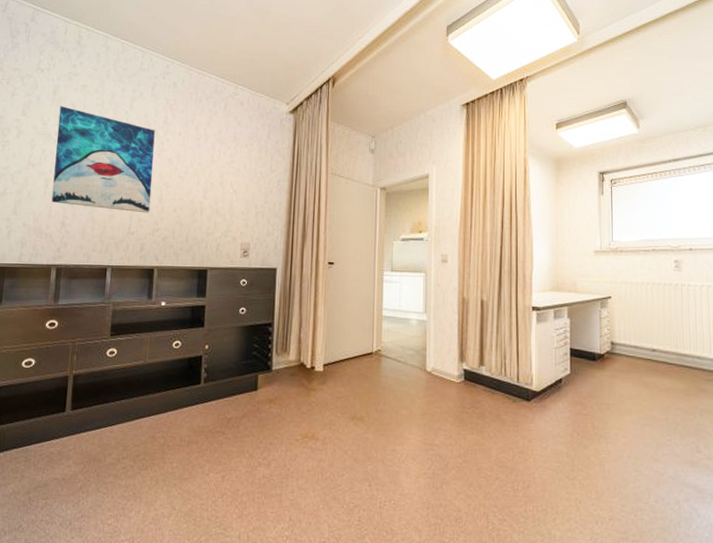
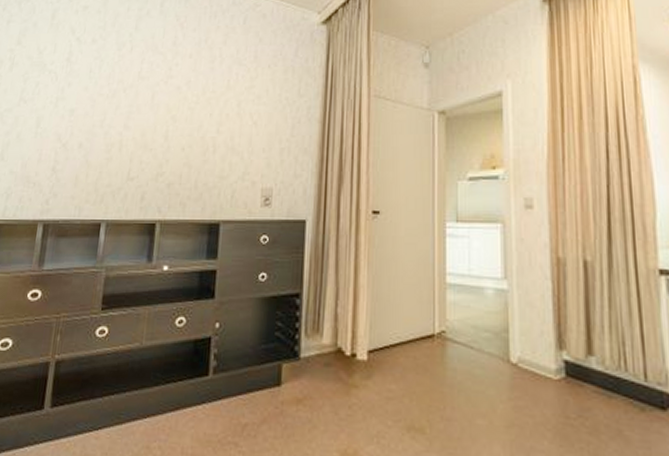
wall art: present [51,106,155,213] -> none [42,31,163,154]

